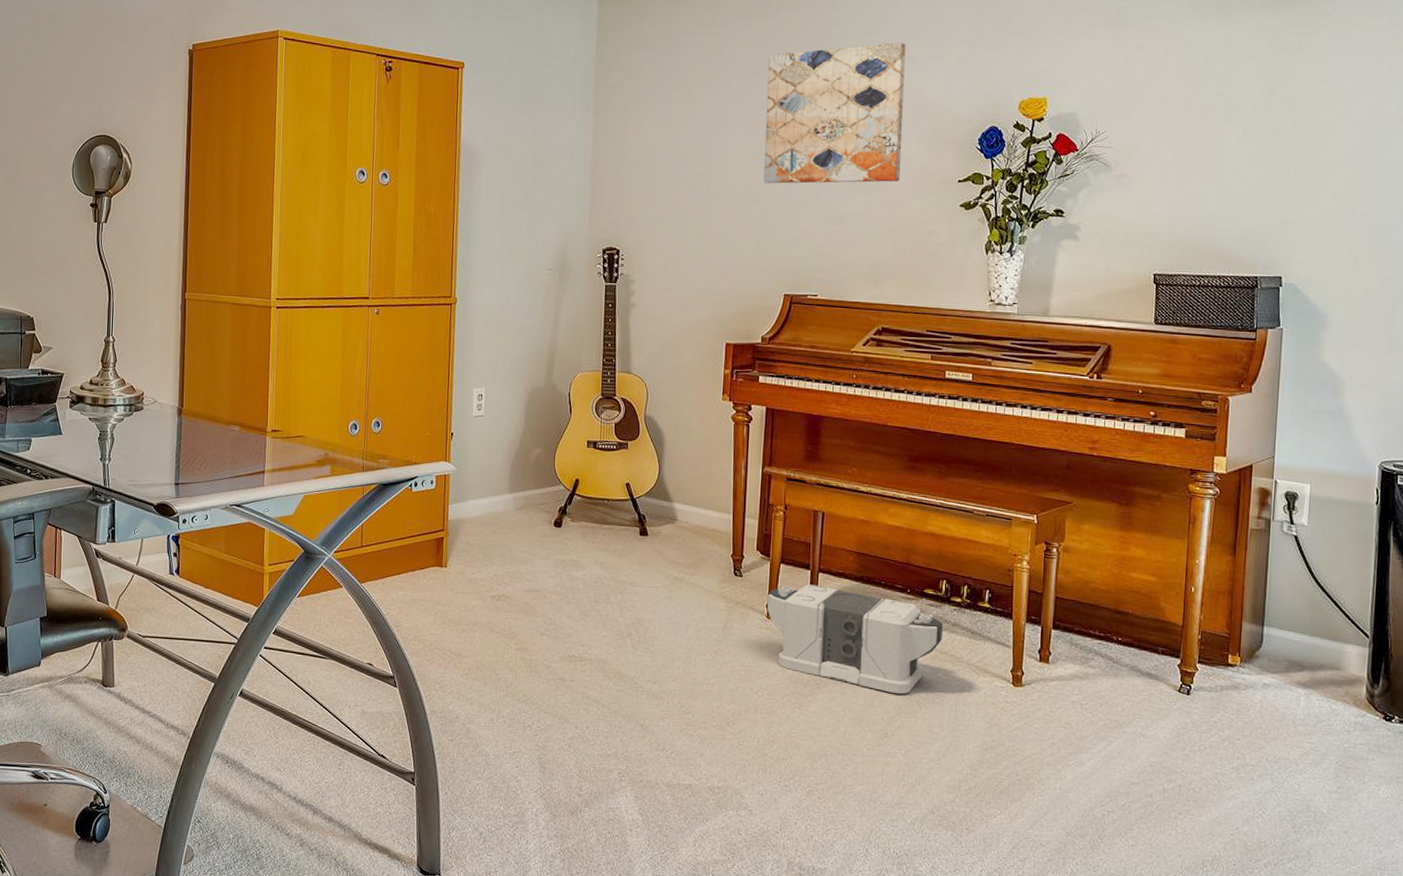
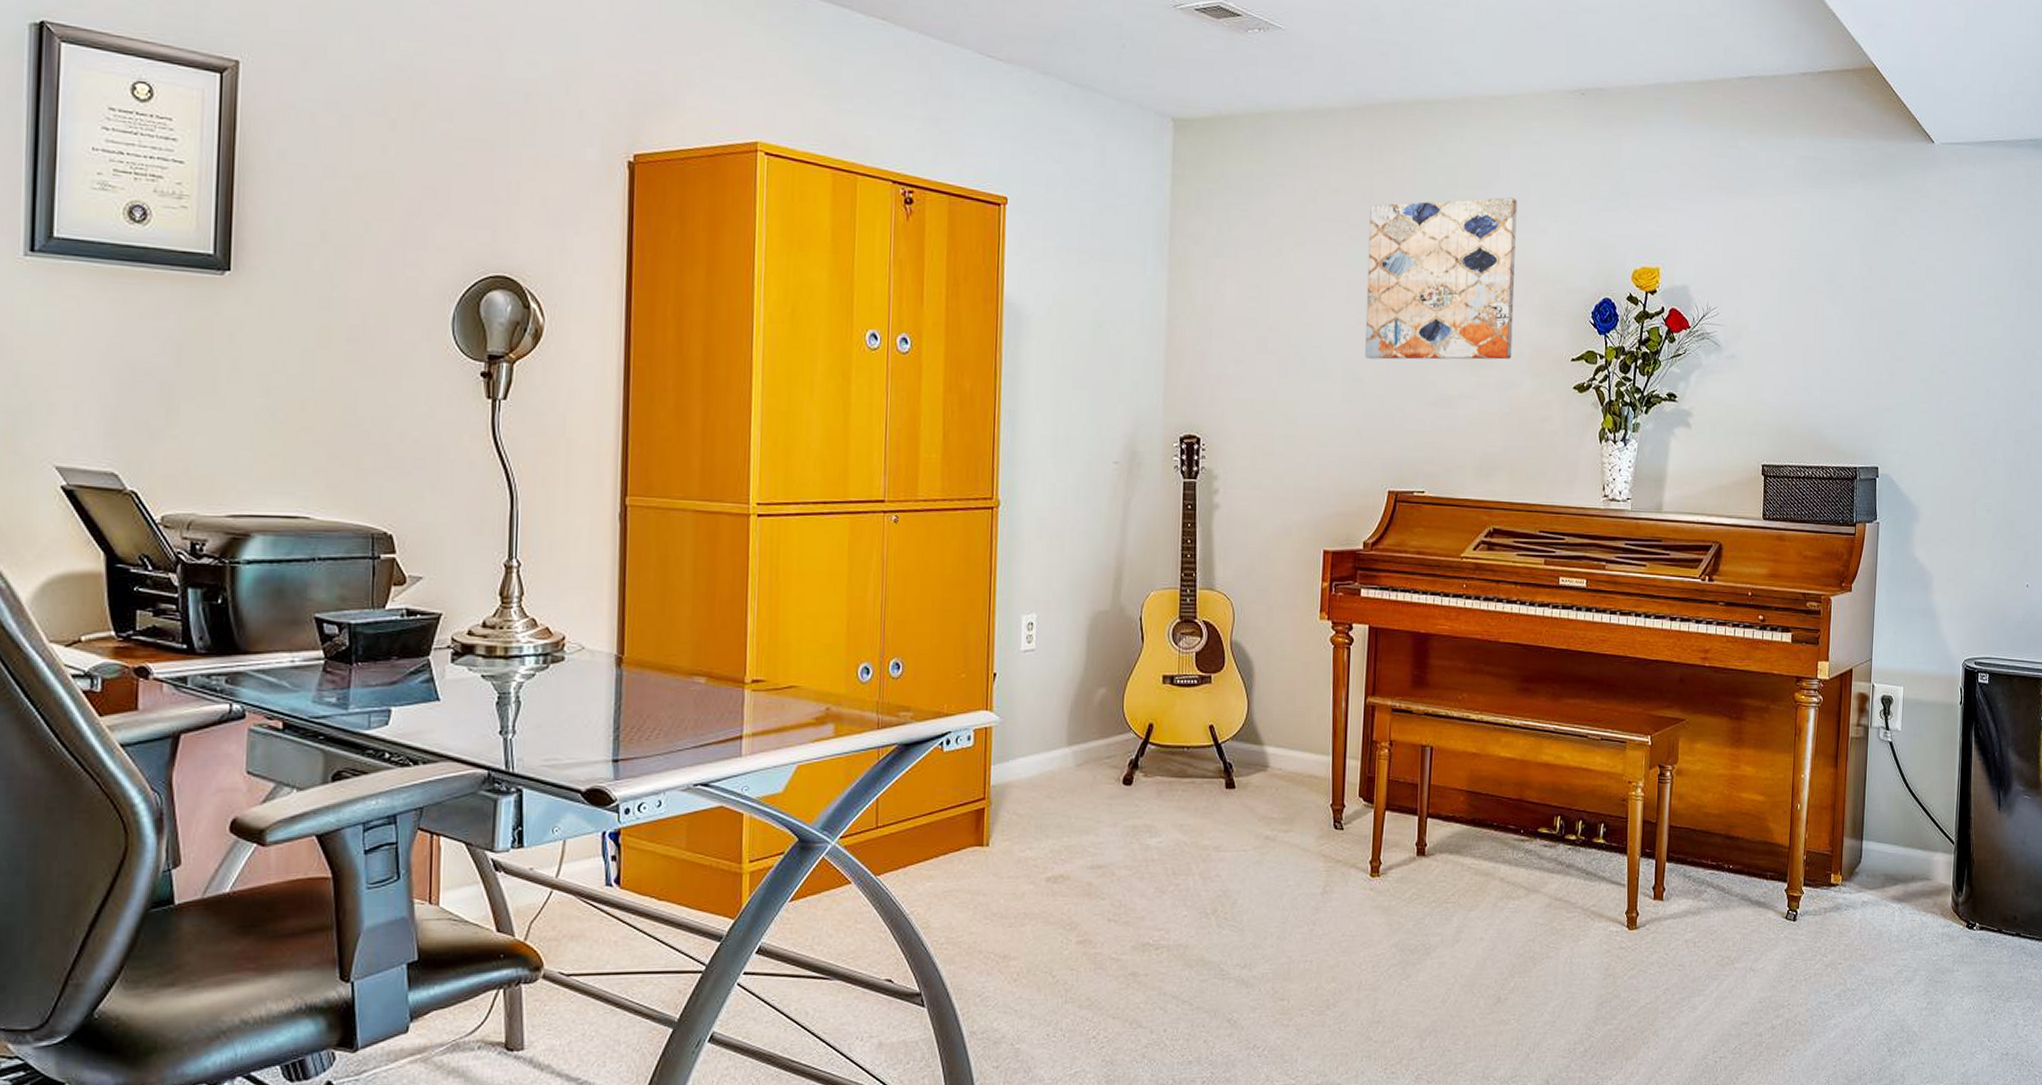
speaker: present [766,584,943,695] -> none [1370,833,1557,952]

